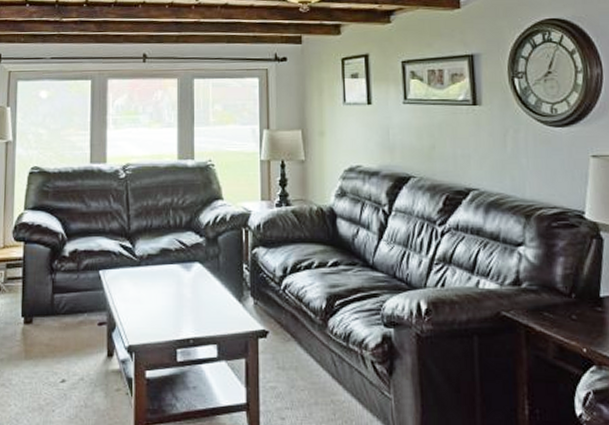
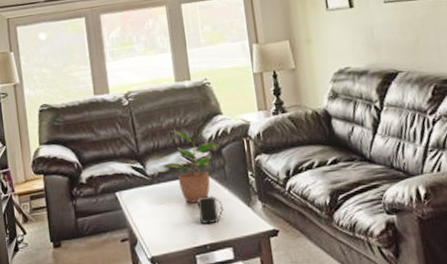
potted plant: none [153,211,217,291] -> present [162,130,221,203]
mug: none [185,286,212,316] -> present [197,196,223,224]

